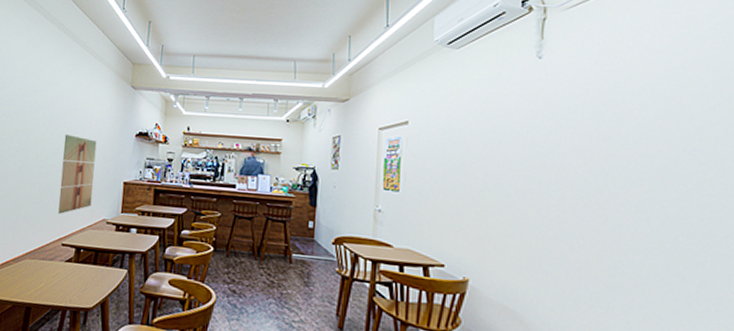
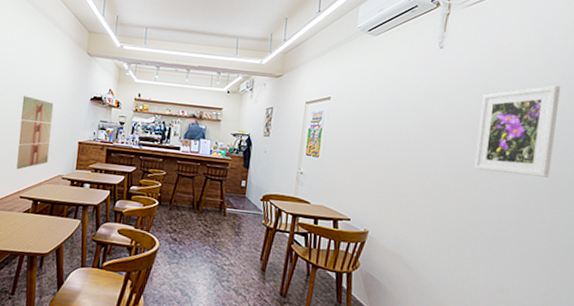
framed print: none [597,94,704,209] -> present [473,85,561,177]

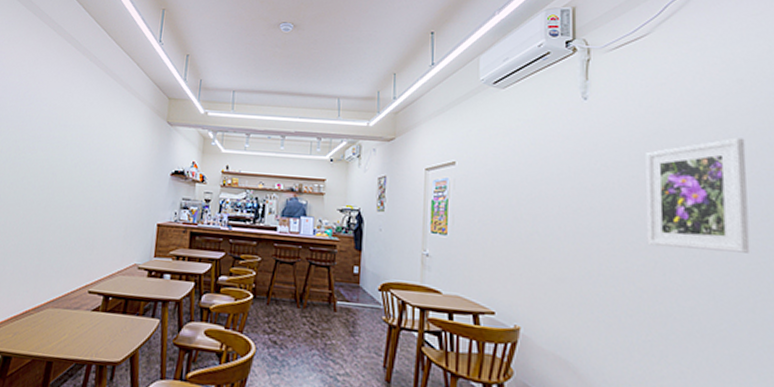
wall art: present [16,96,54,169] -> none [85,172,129,259]

